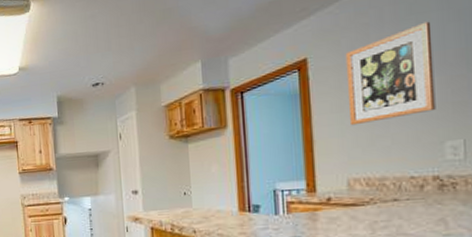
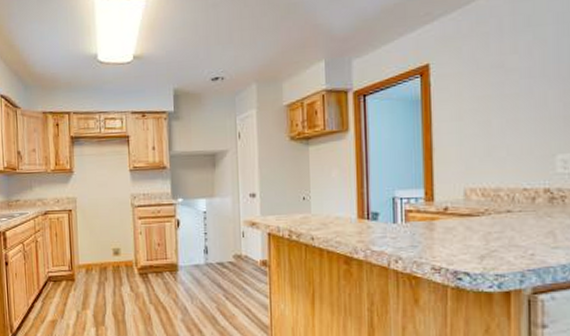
wall art: present [345,21,436,126] -> none [466,34,549,135]

